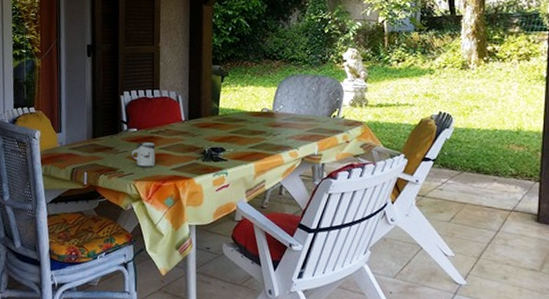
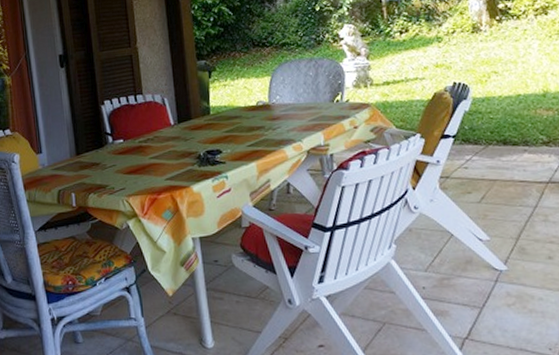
cup: present [131,142,156,167] -> none [120,153,147,181]

